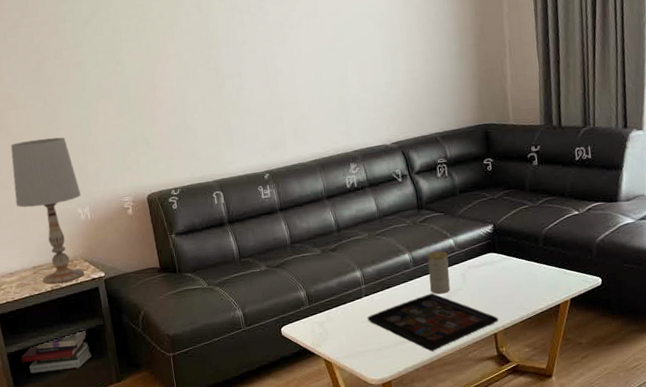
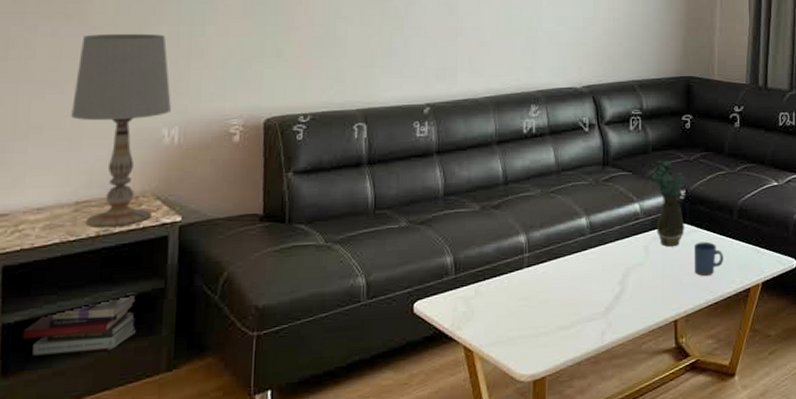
decorative tray: present [367,293,499,351] -> none [526,267,682,340]
candle: present [427,251,450,294] -> none [606,217,631,269]
vase: none [460,199,496,273] -> present [652,158,685,247]
mug: none [505,267,533,296] -> present [693,241,723,276]

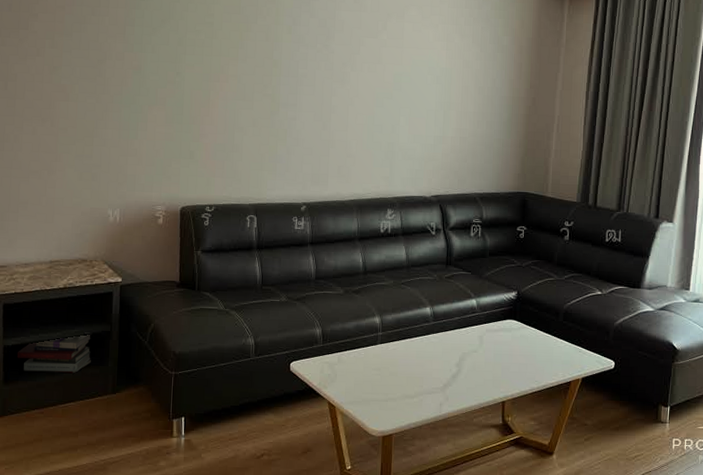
table lamp: present [71,33,171,228] -> none [46,134,114,283]
vase: present [652,158,685,247] -> none [488,261,517,339]
mug: present [693,241,723,276] -> none [522,337,548,367]

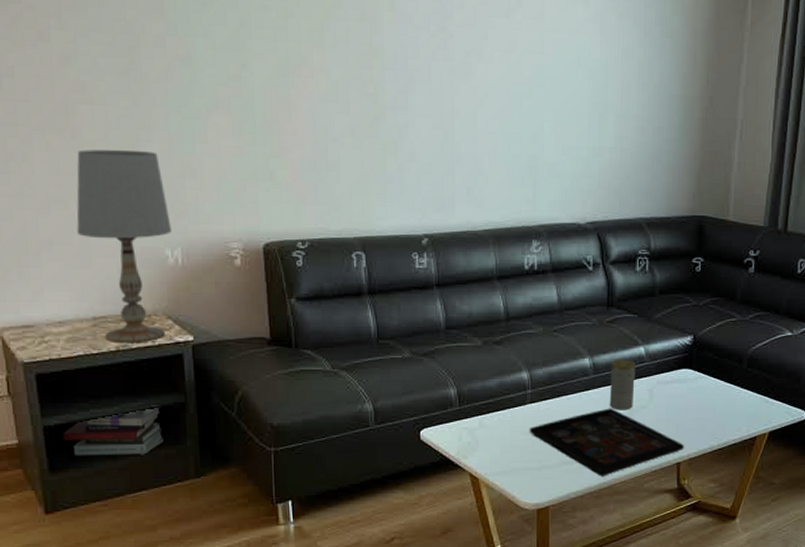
table lamp: none [46,134,114,283] -> present [76,149,171,344]
decorative tray: none [378,350,509,410] -> present [529,408,685,476]
candle: none [445,310,468,353] -> present [609,360,635,410]

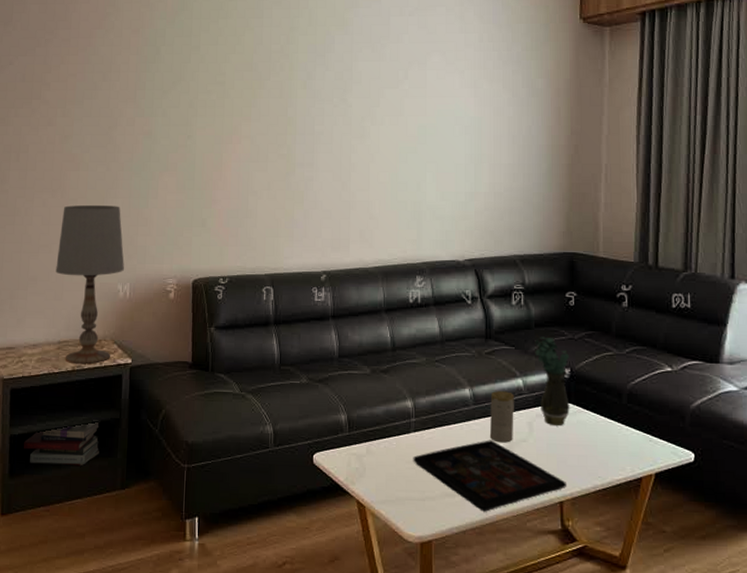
vase: none [658,301,693,391] -> present [535,334,570,425]

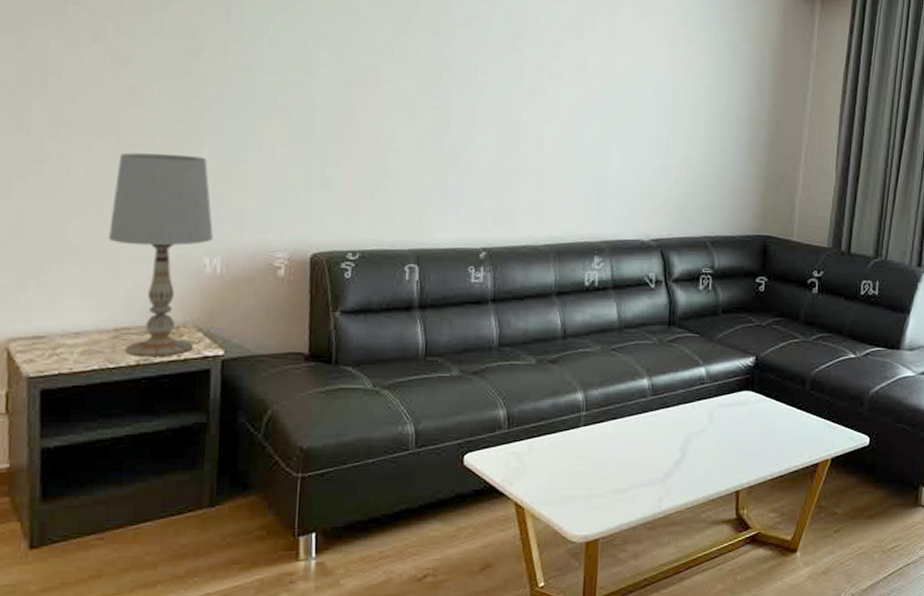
books: present [23,420,100,467] -> none [62,425,178,483]
decorative tray: present [413,440,568,512] -> none [581,432,745,506]
candle: present [489,391,514,443] -> none [666,381,696,434]
vase: present [535,334,570,425] -> none [720,320,755,414]

